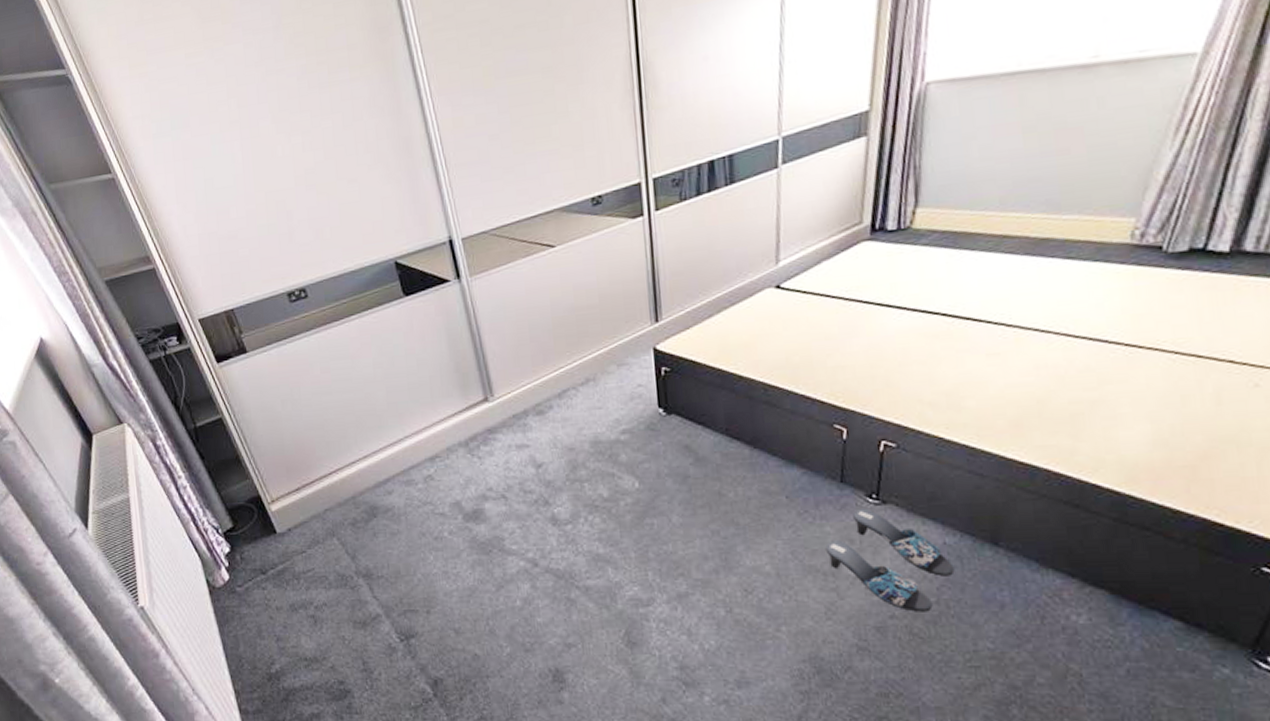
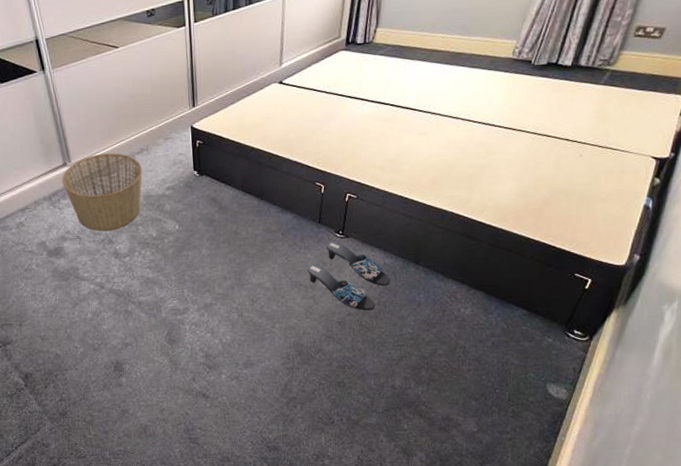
basket: none [482,384,589,489] -> present [62,153,143,232]

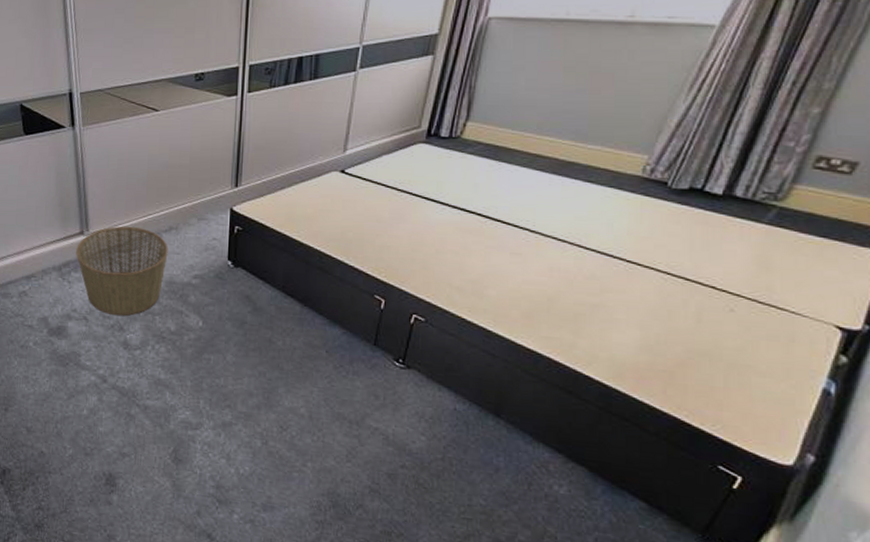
slippers: present [307,240,390,311] -> none [353,369,461,466]

